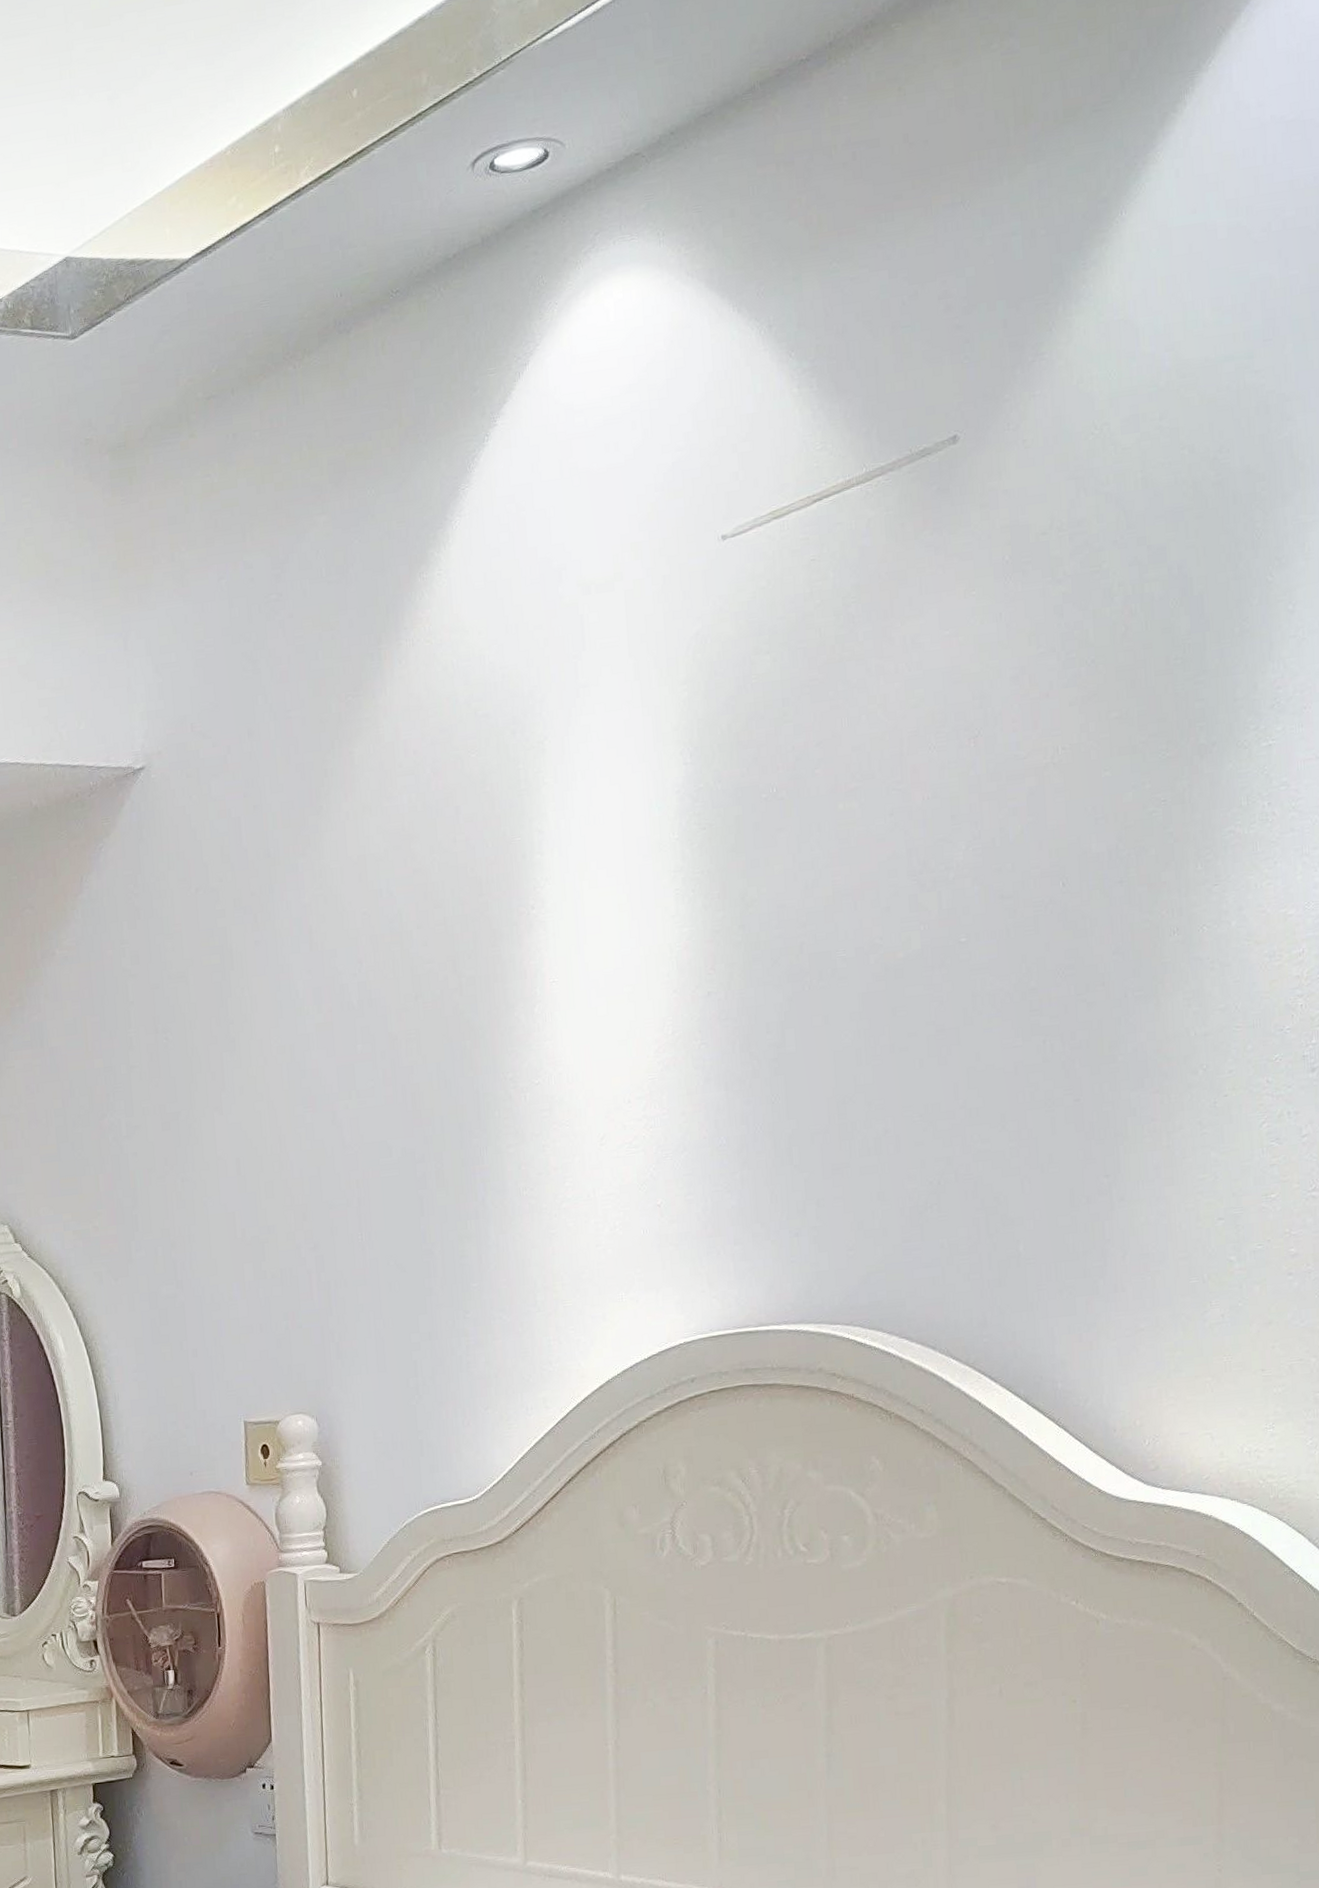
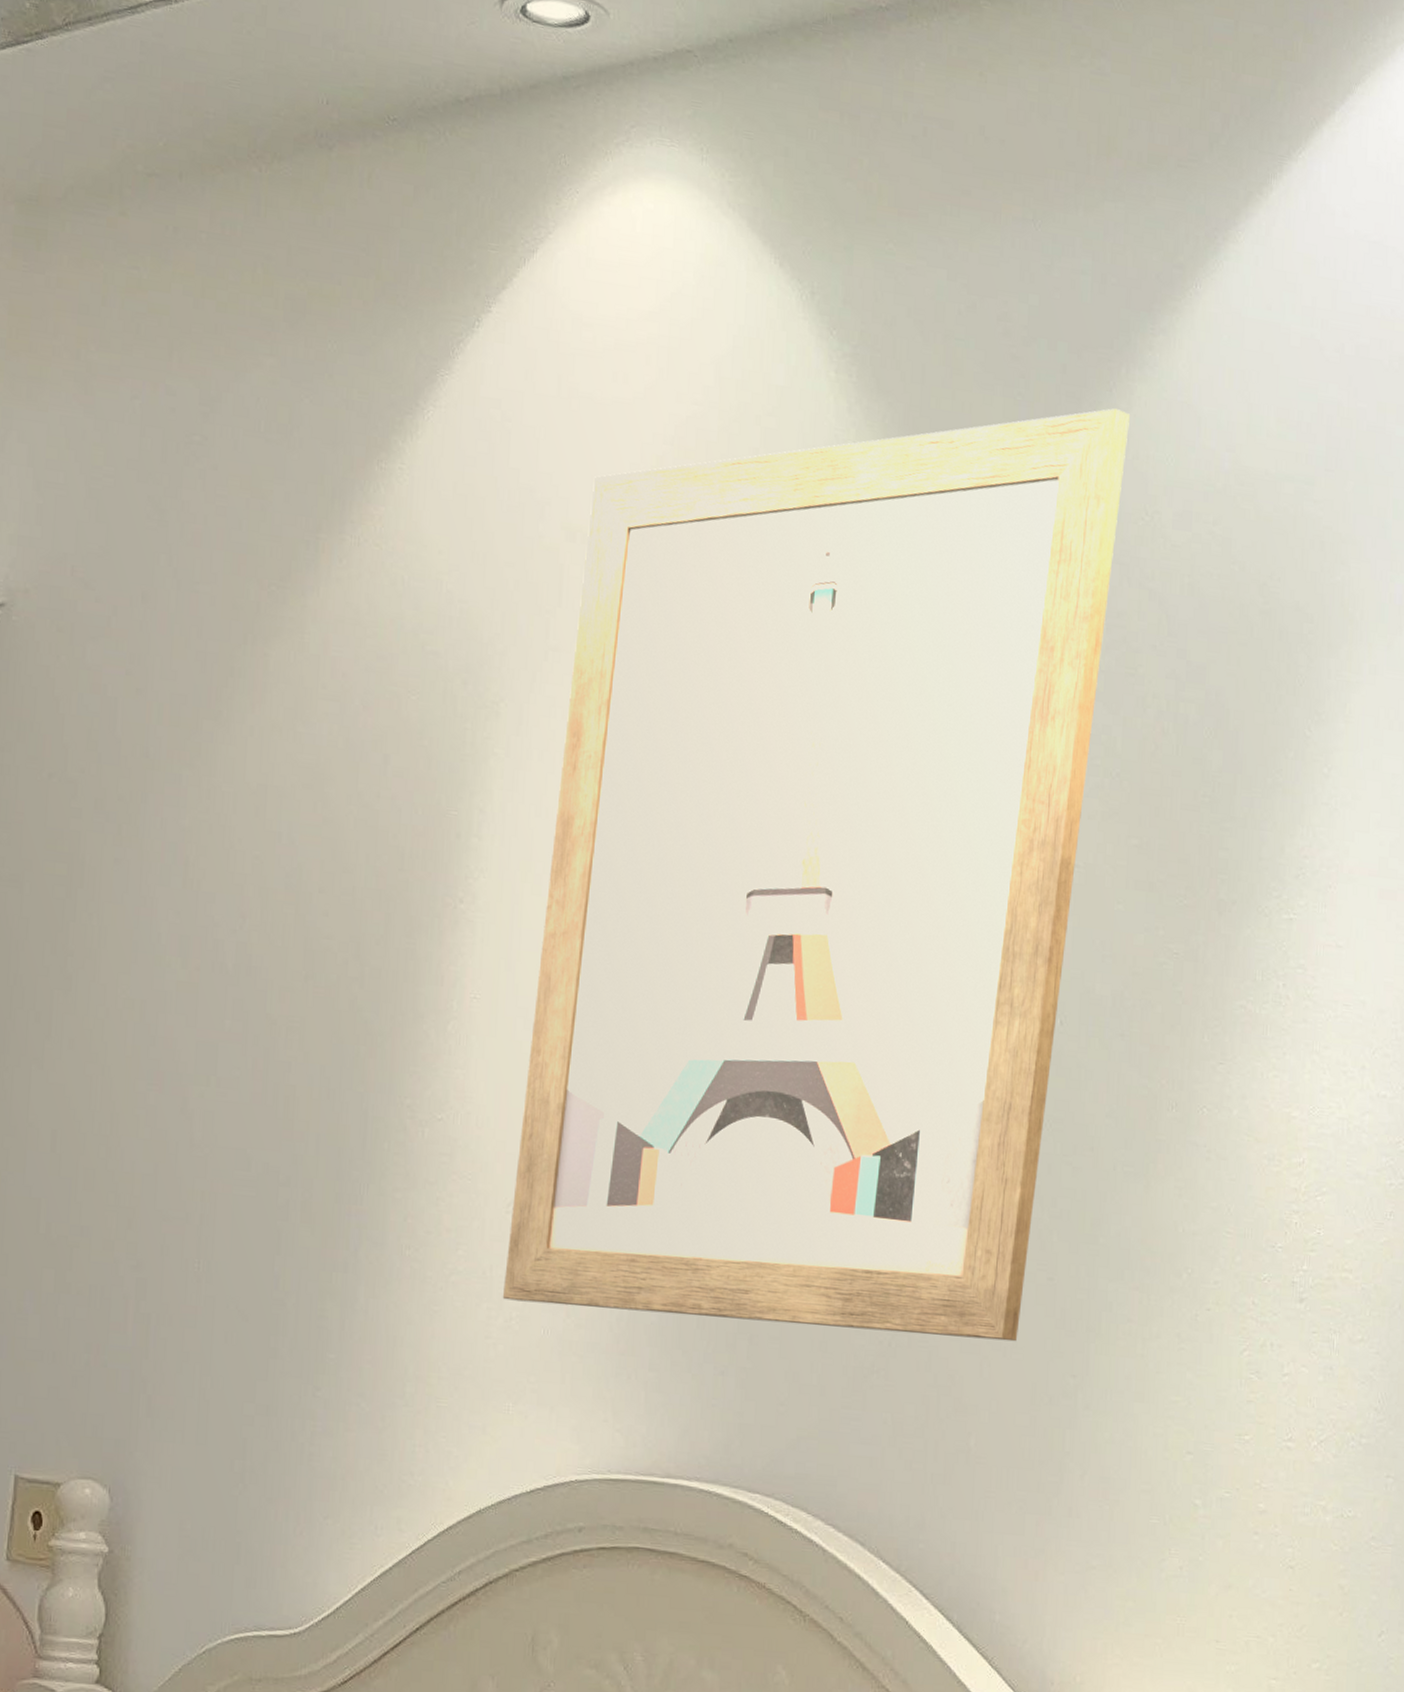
wall art: none [599,344,1071,1214] -> present [502,408,1130,1342]

